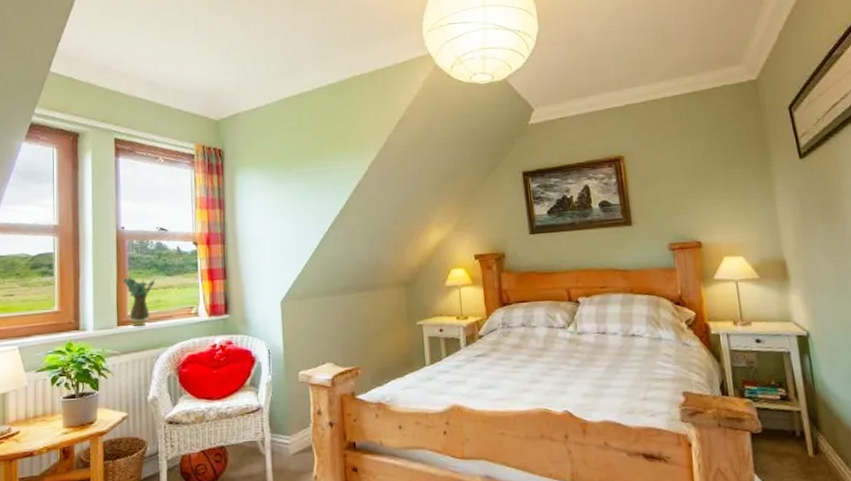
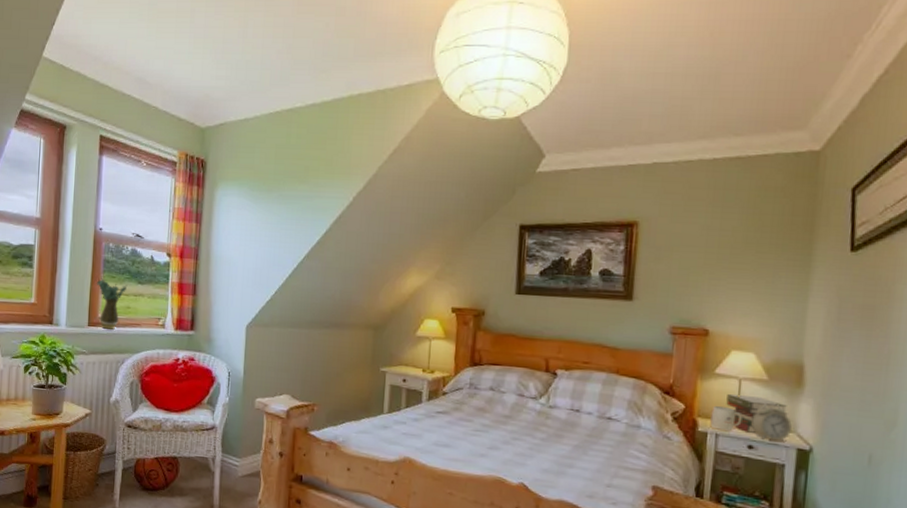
mug: none [718,308,746,331] -> present [710,406,743,432]
books: none [729,294,780,329] -> present [726,393,787,434]
alarm clock: none [753,297,788,332] -> present [751,402,792,441]

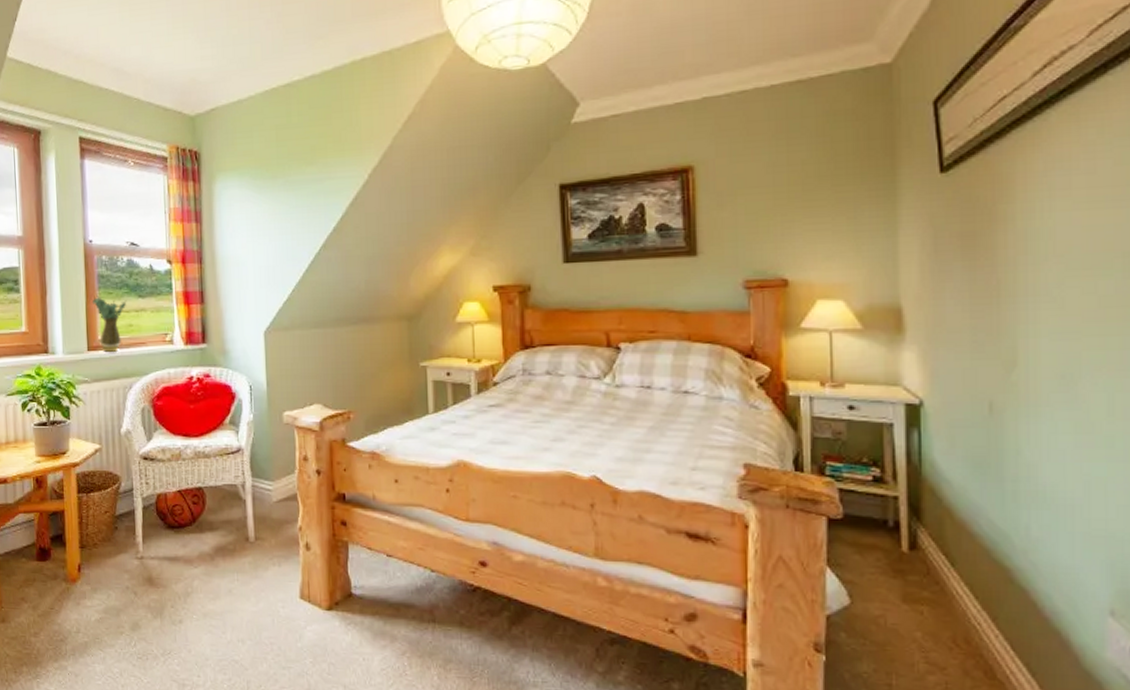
mug: present [710,406,743,432] -> none [802,365,838,393]
books: present [726,393,787,434] -> none [817,349,888,393]
alarm clock: present [751,402,792,441] -> none [849,354,896,398]

